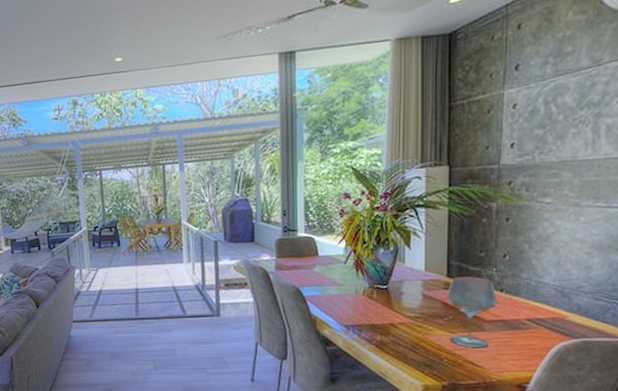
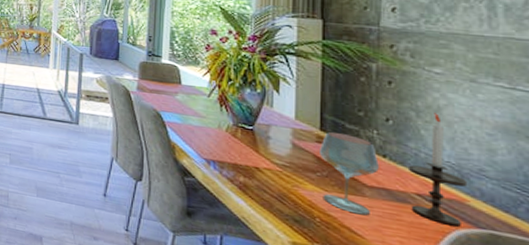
candlestick: none [521,241,569,342] -> present [409,113,468,227]

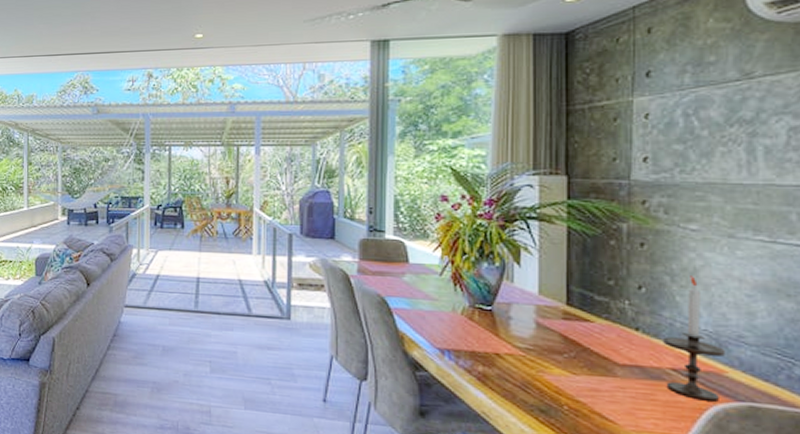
wine glass: present [318,131,379,216] -> none [565,305,631,398]

